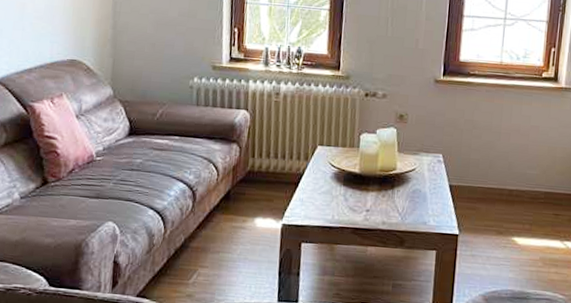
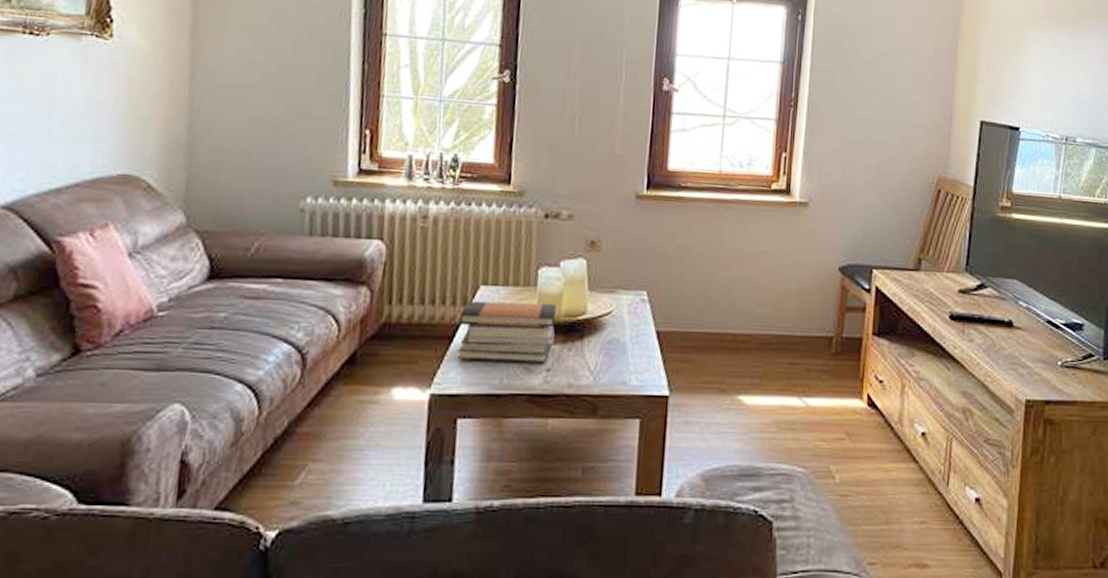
book stack: none [301,157,374,205] -> present [457,300,557,363]

